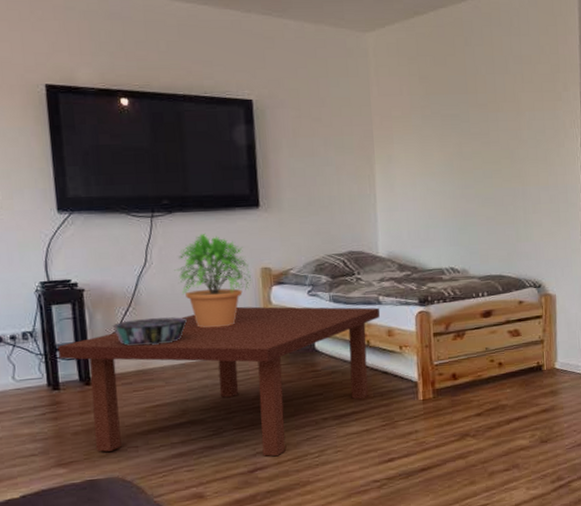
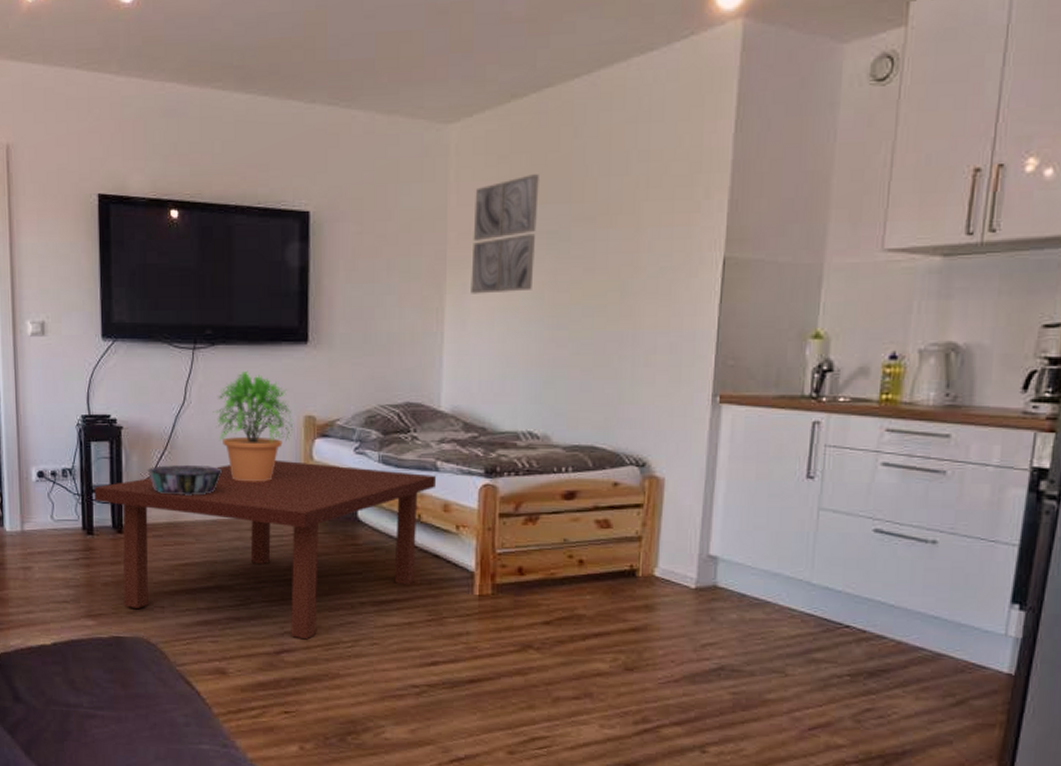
wall art: none [392,72,444,164] -> present [471,174,539,294]

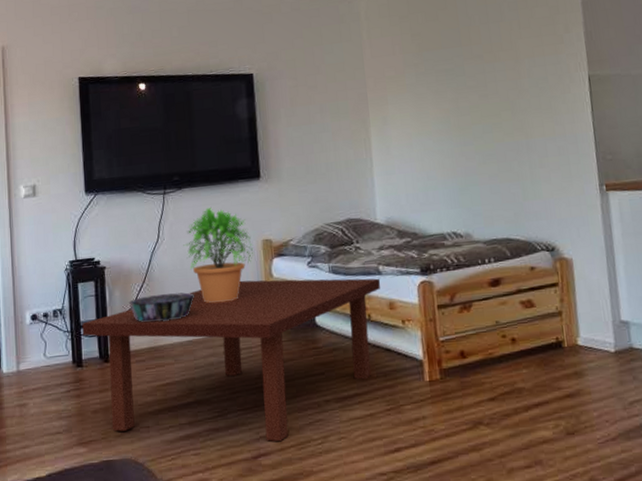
wall art: present [471,174,539,294] -> none [384,27,440,125]

